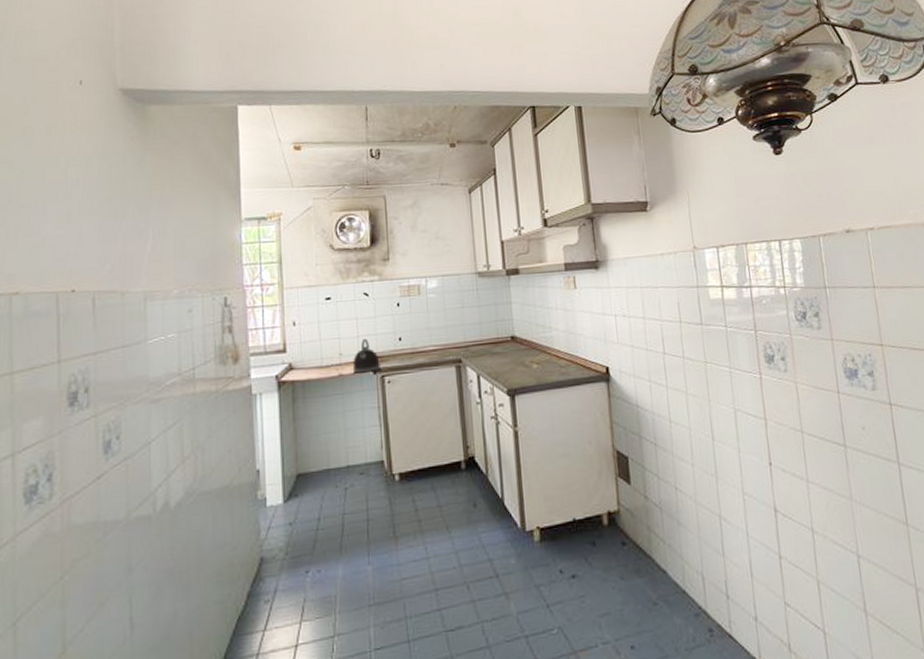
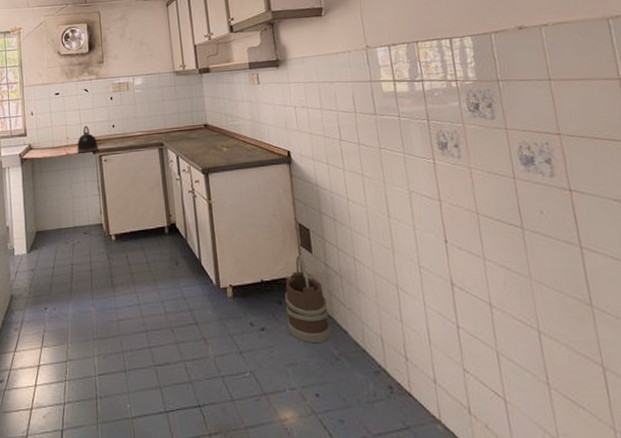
wooden bucket: none [599,486,650,589] -> present [285,255,332,344]

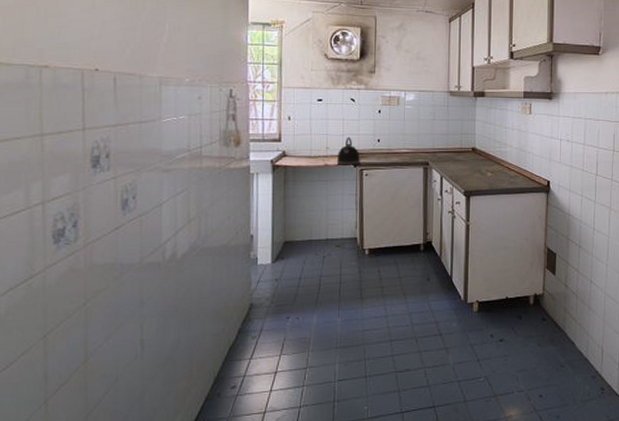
wooden bucket: present [285,255,332,344] -> none [524,276,562,353]

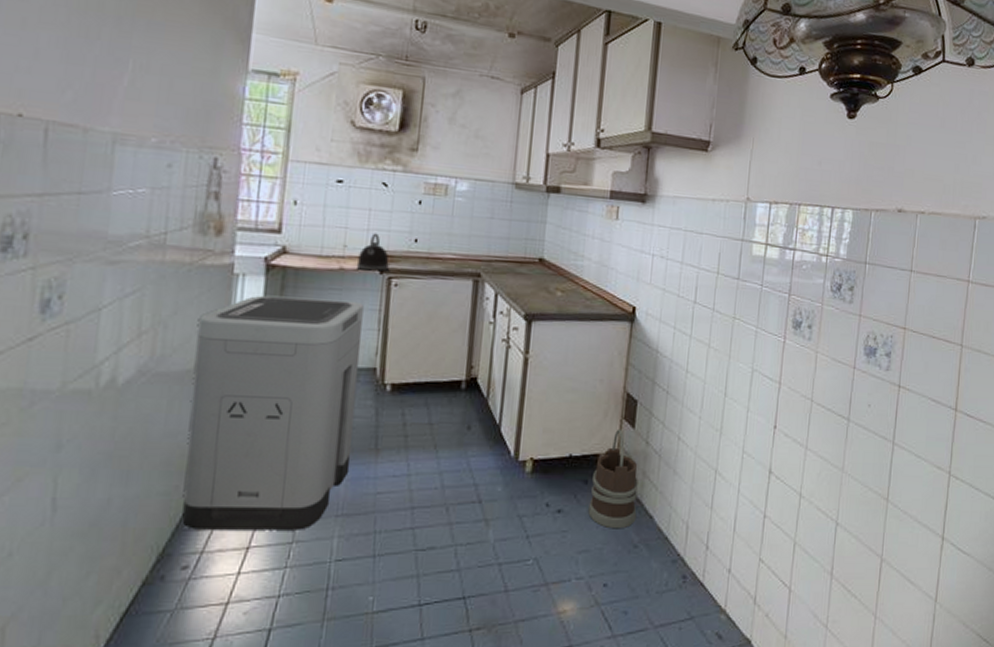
trash can: none [228,188,345,360] -> present [182,295,364,530]
wooden bucket: none [524,276,562,353] -> present [588,428,638,529]

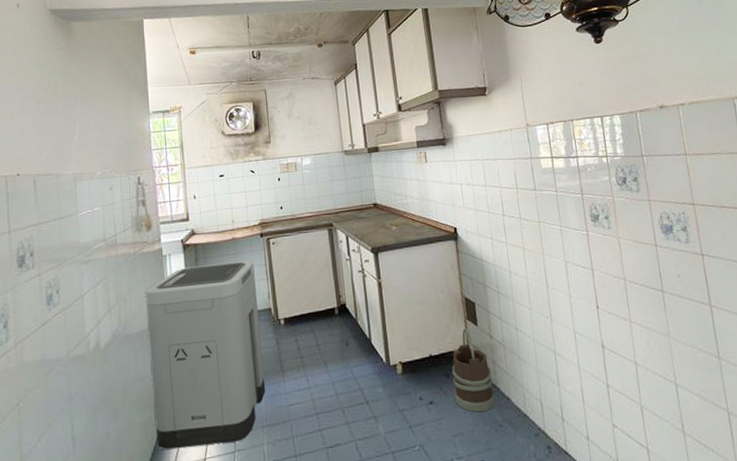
kettle: present [356,233,390,272] -> none [243,208,266,238]

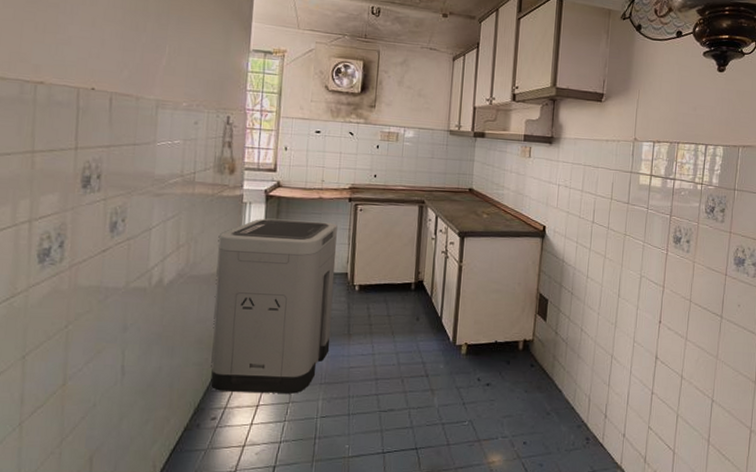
wooden bucket: present [452,328,496,413] -> none [510,321,550,400]

